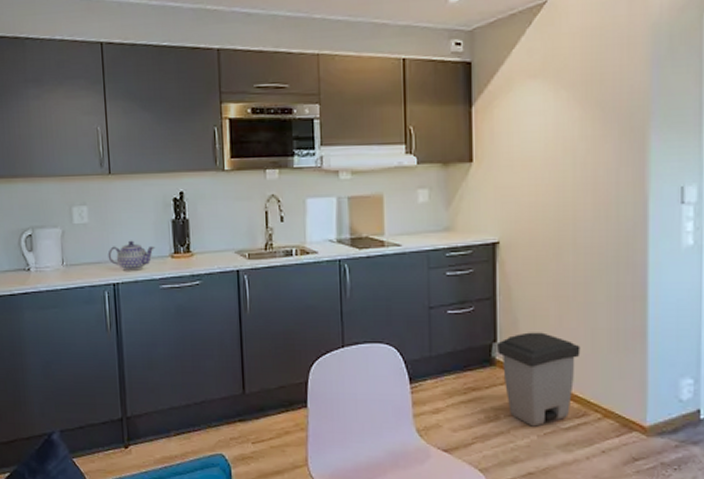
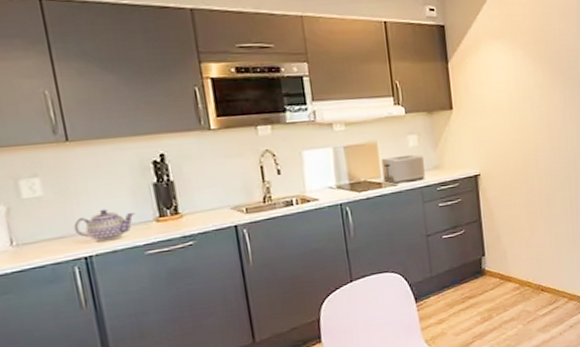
toaster: none [386,211,435,245] -> present [381,154,425,185]
trash can: present [496,332,580,427] -> none [485,242,549,319]

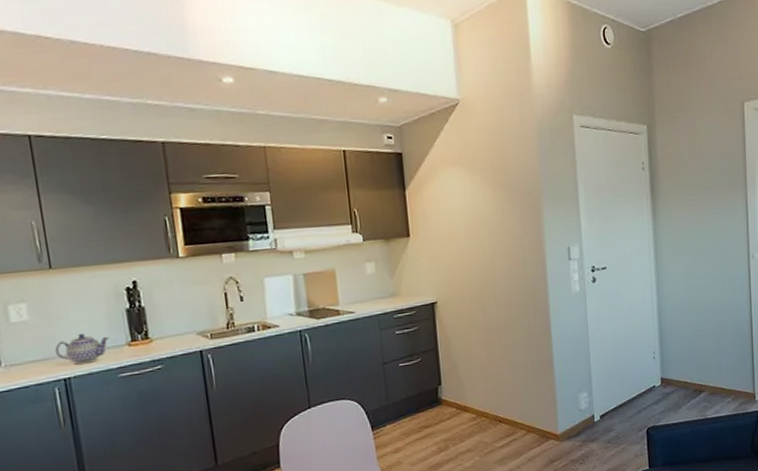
toaster: present [381,154,425,185] -> none [339,281,382,312]

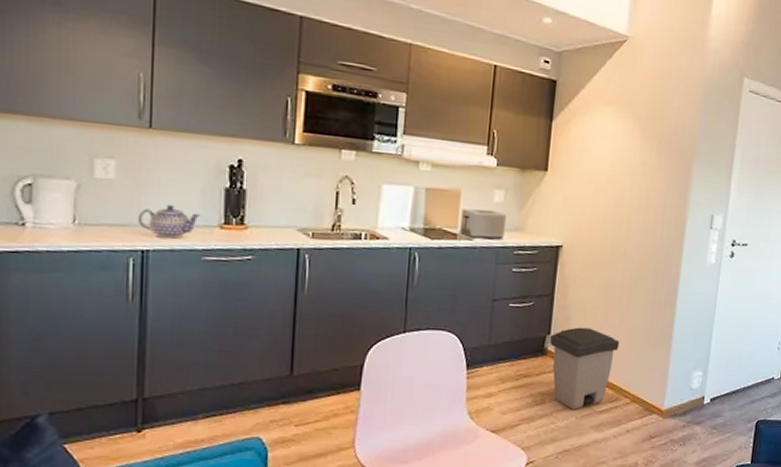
toaster: none [339,281,382,312] -> present [460,208,507,240]
trash can: none [441,372,507,450] -> present [549,327,620,410]

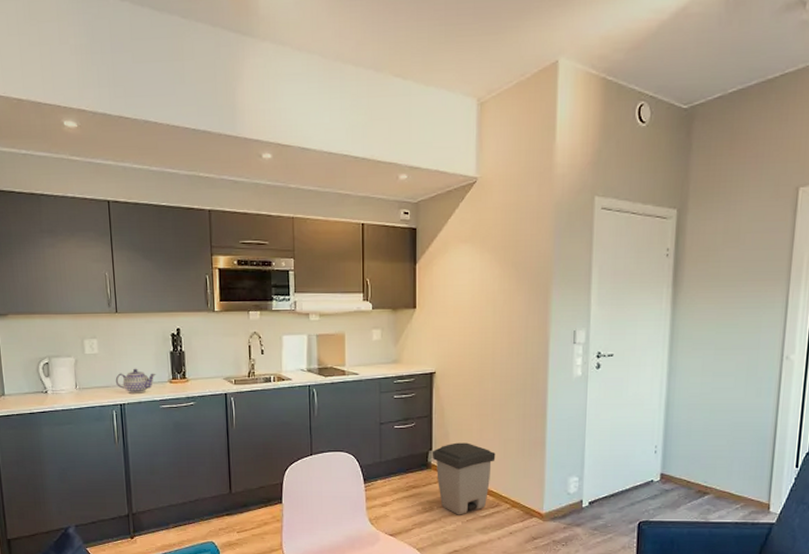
toaster: present [460,208,507,240] -> none [347,347,385,374]

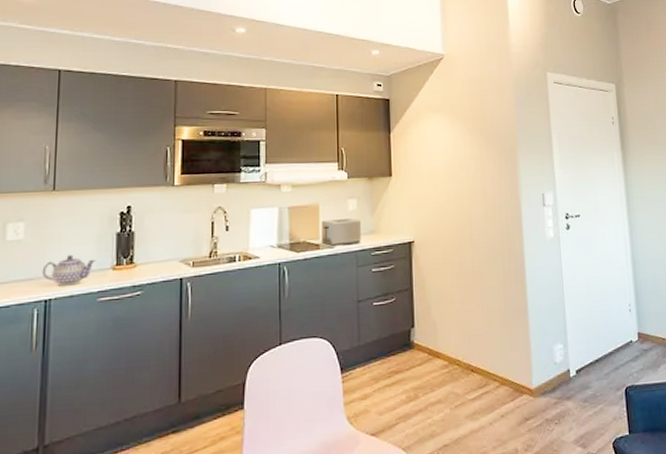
toaster: none [347,347,385,374] -> present [321,218,362,247]
trash can: present [432,442,496,515] -> none [414,315,480,401]

